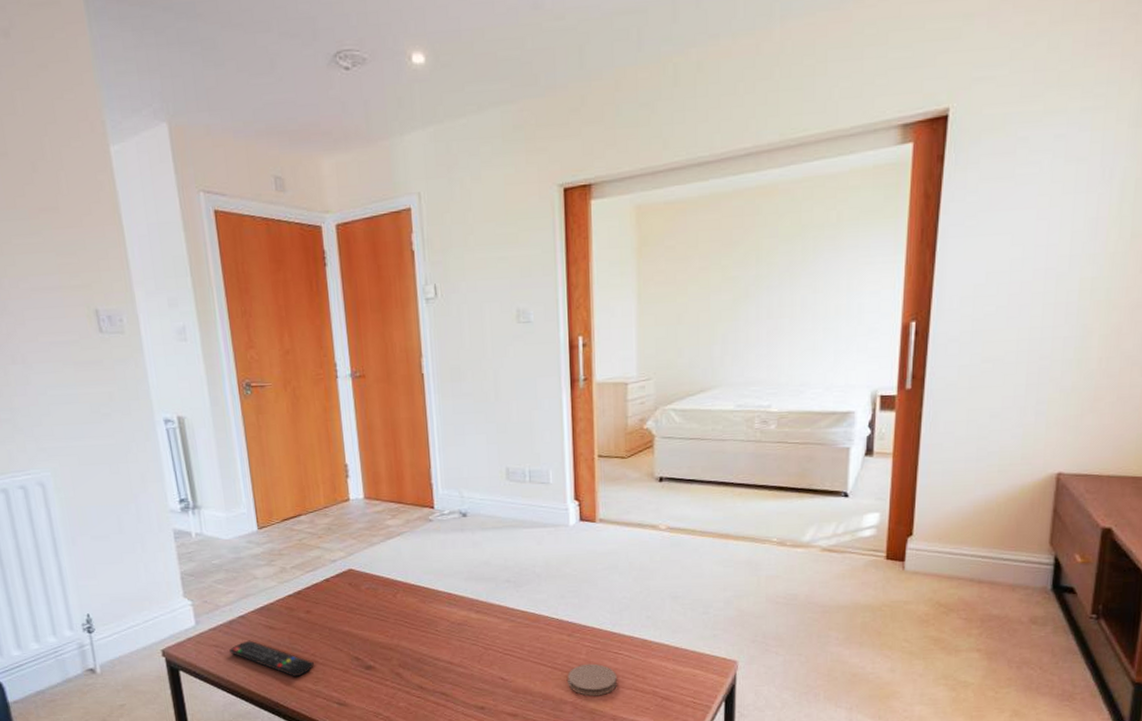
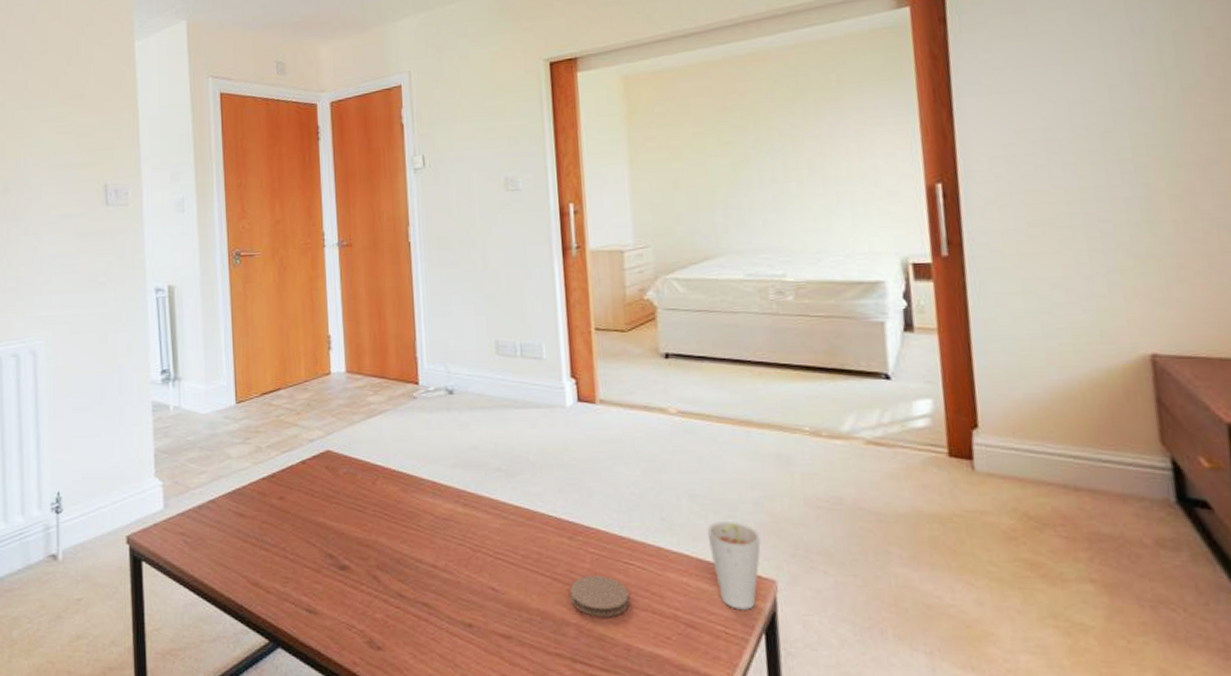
remote control: present [229,640,314,677] -> none [196,529,284,575]
cup: none [685,617,728,685] -> present [707,522,761,610]

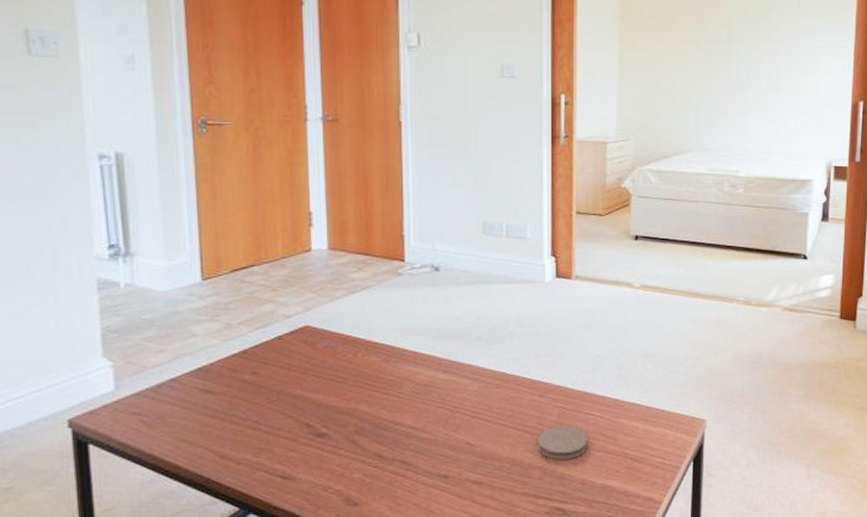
cup: present [707,522,761,610] -> none [656,375,697,445]

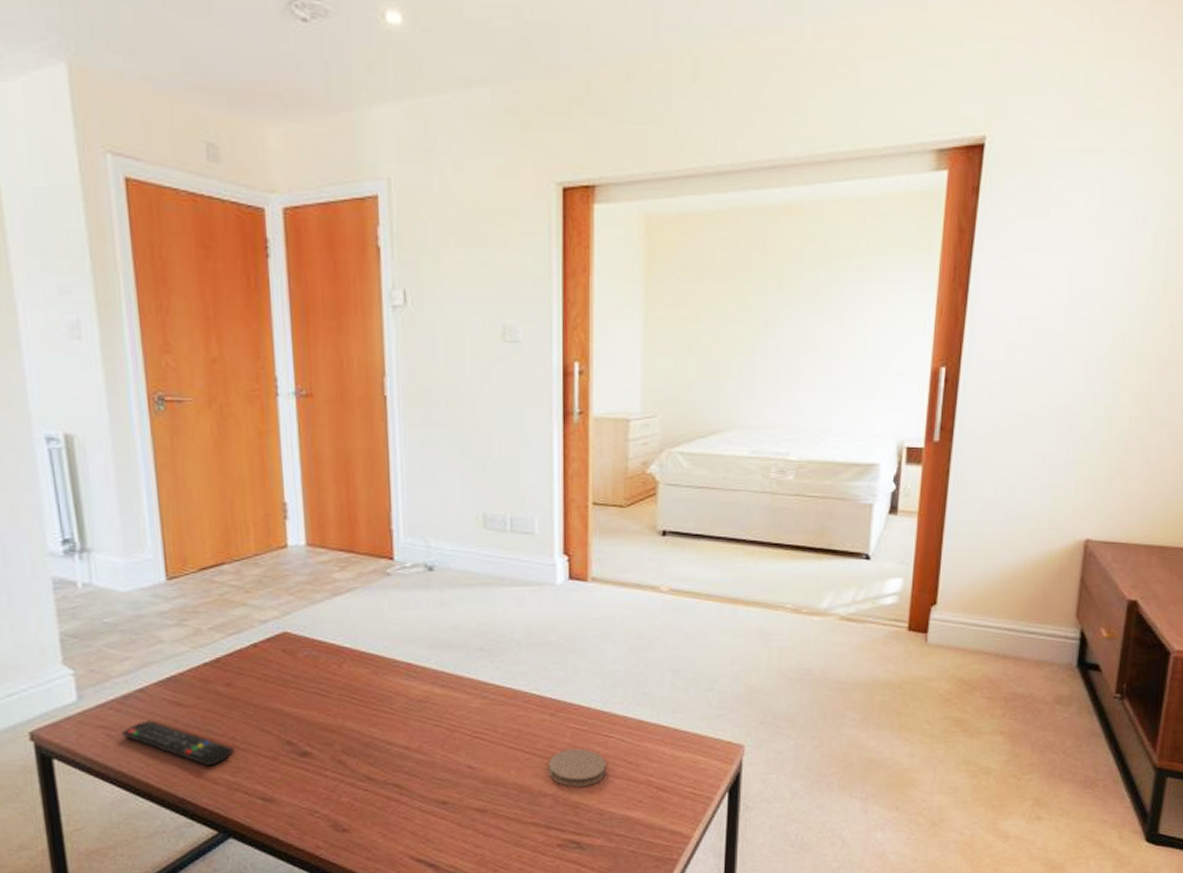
remote control: none [155,406,256,448] -> present [122,720,233,766]

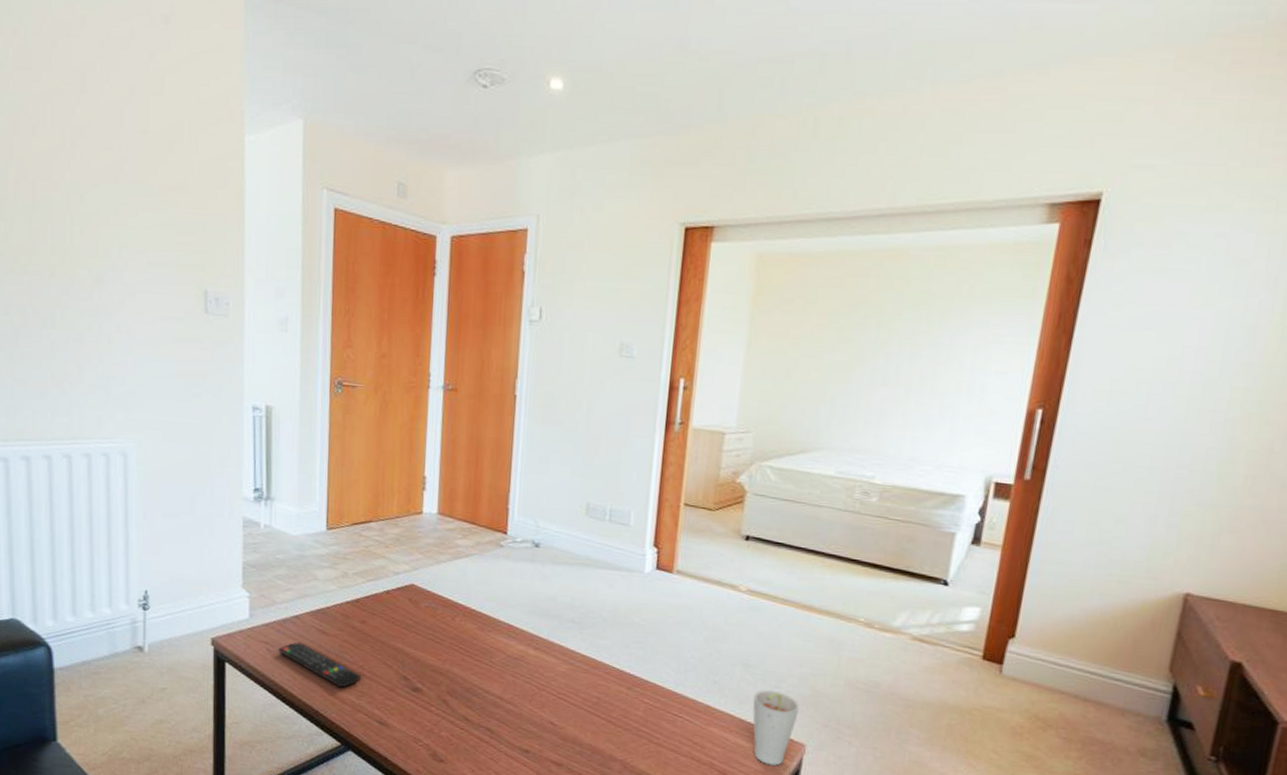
coaster: present [548,748,606,788] -> none [620,721,674,759]
cup: none [686,694,734,773] -> present [752,690,800,766]

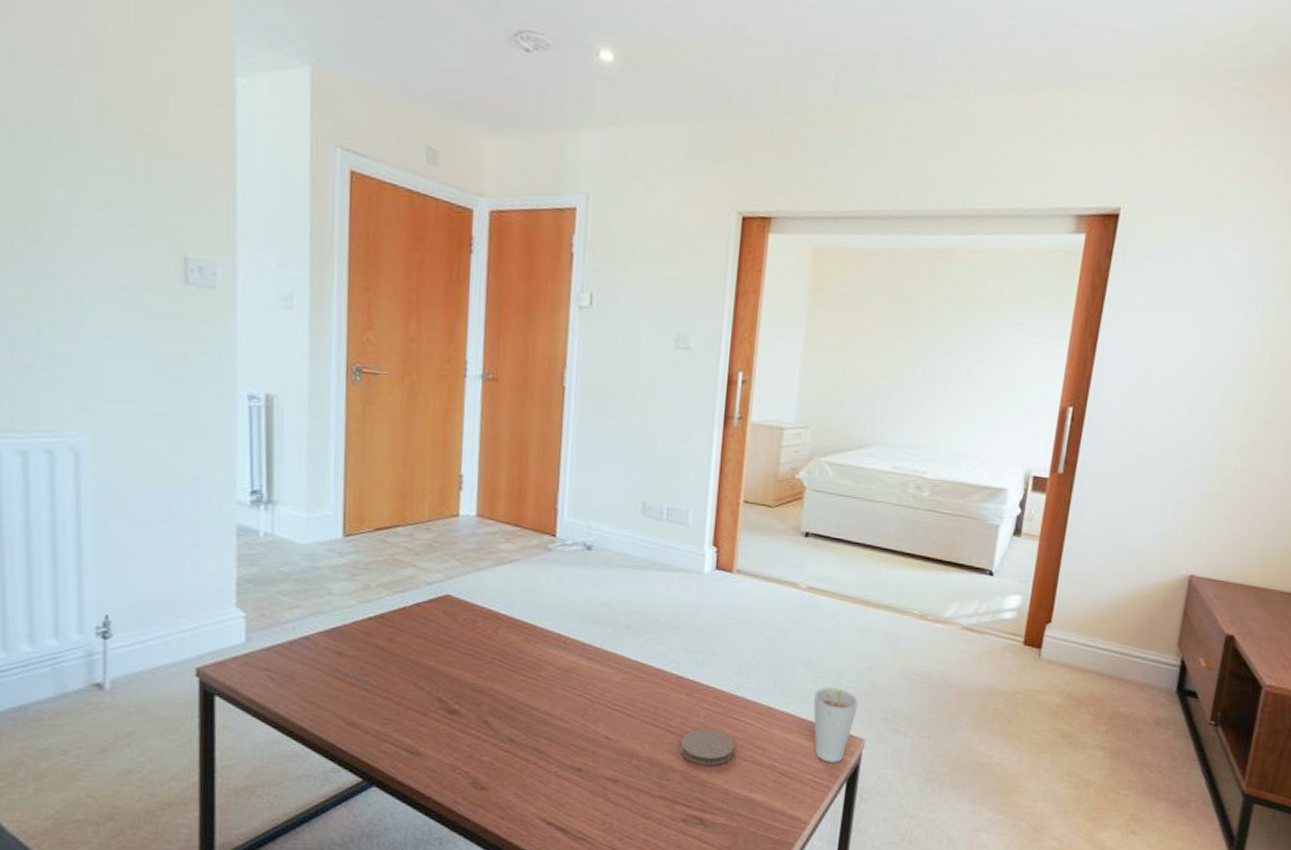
remote control: present [278,642,361,688] -> none [284,666,386,716]
coaster: none [620,721,674,759] -> present [680,728,735,766]

